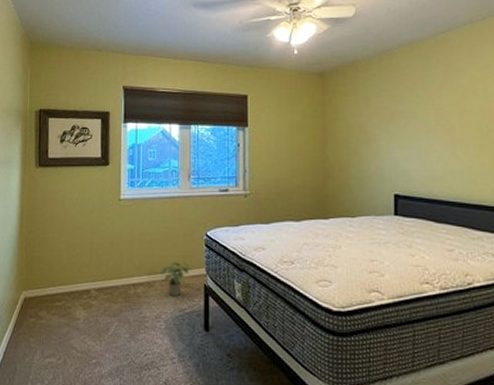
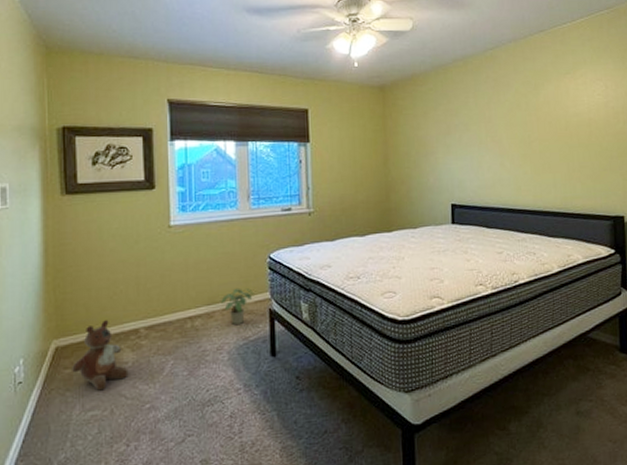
stuffed bear: none [36,279,80,341] -> present [72,320,129,391]

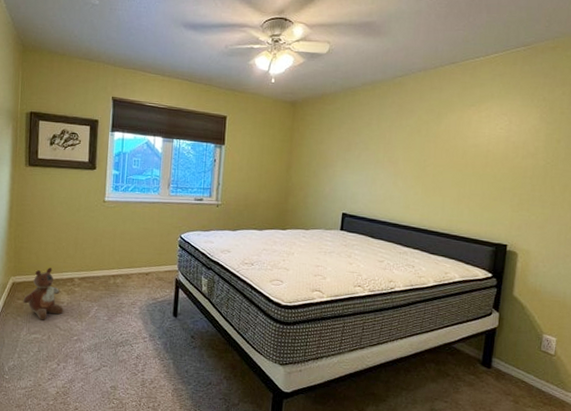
potted plant: present [221,287,254,326] -> none [138,258,165,288]

